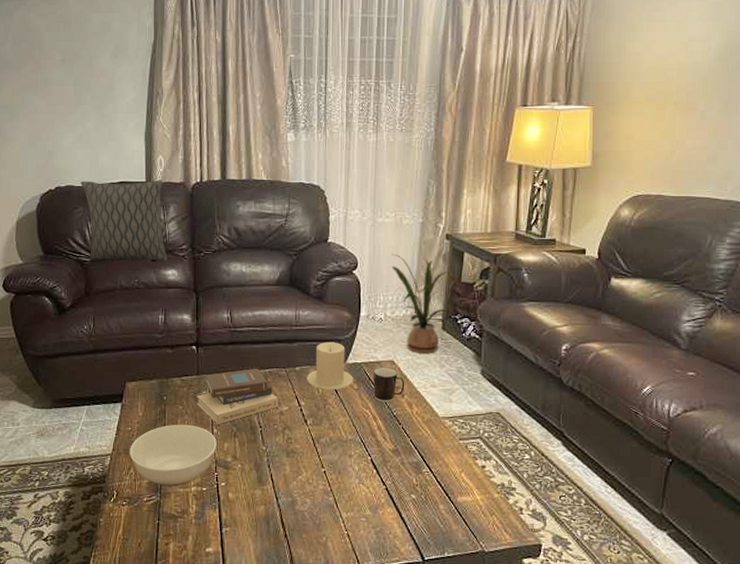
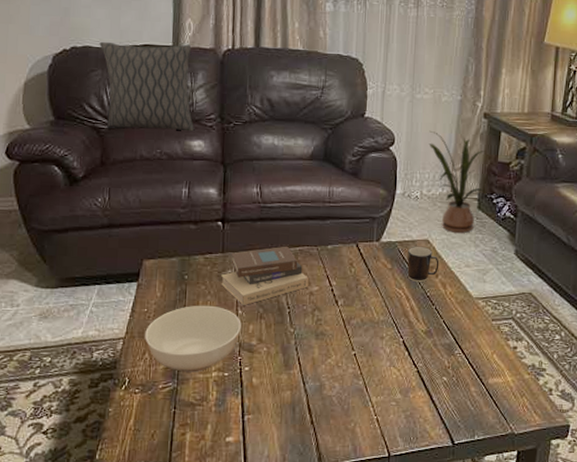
candle: present [307,341,353,390] -> none [339,219,387,270]

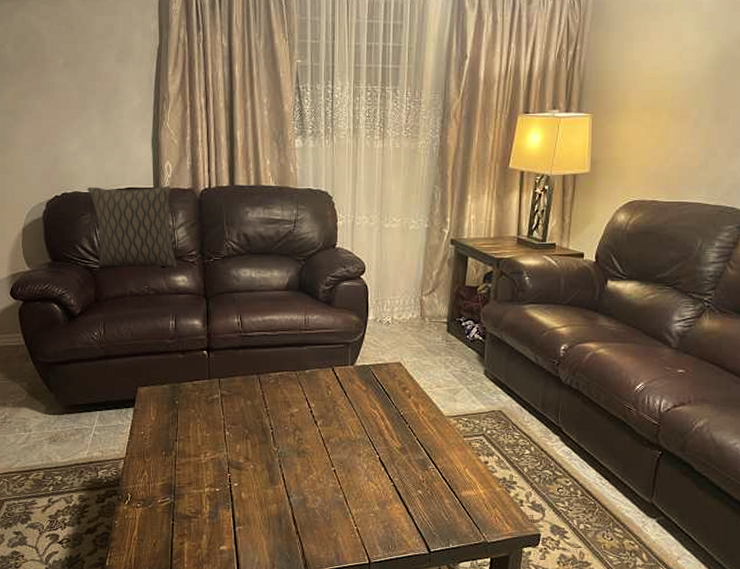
bowl: present [145,305,242,372] -> none [143,427,229,488]
books: present [221,246,309,305] -> none [209,371,290,427]
mug: present [407,246,439,283] -> none [380,368,412,403]
house plant: present [429,130,487,233] -> none [398,258,456,355]

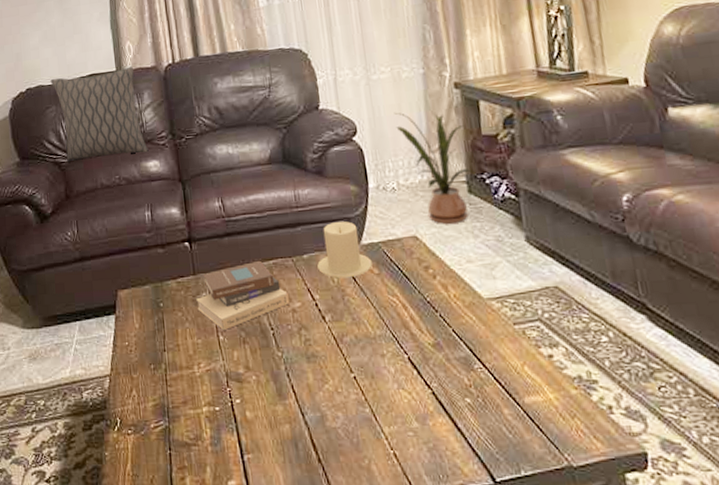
books: none [209,371,290,427] -> present [196,260,290,330]
candle: none [316,345,362,392] -> present [317,221,372,278]
house plant: none [398,258,456,355] -> present [394,112,476,224]

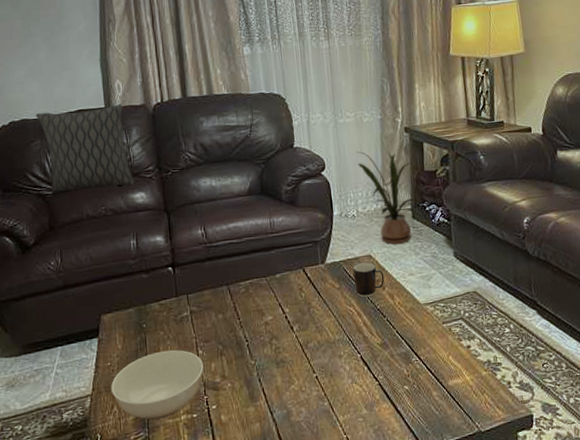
bowl: none [129,333,226,409] -> present [111,349,204,420]
books: present [196,260,290,330] -> none [178,281,264,345]
candle: present [317,221,372,278] -> none [288,244,334,293]
mug: none [393,244,436,287] -> present [352,261,385,298]

